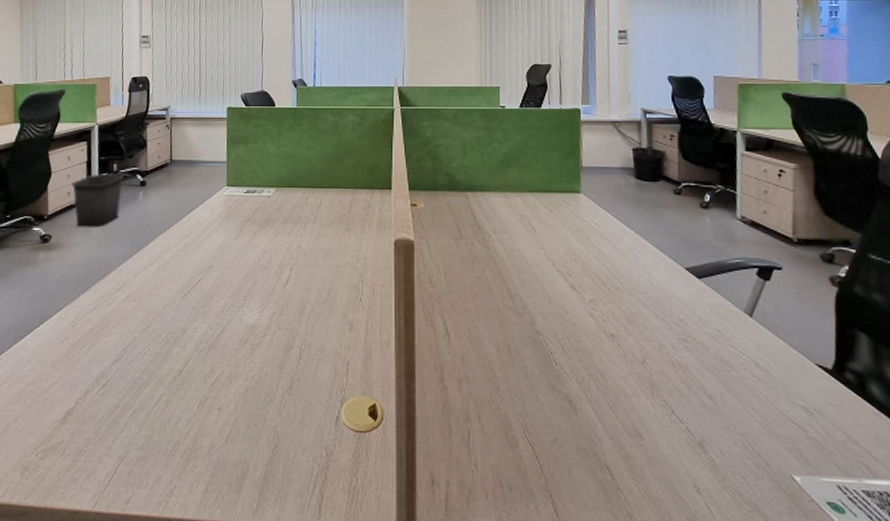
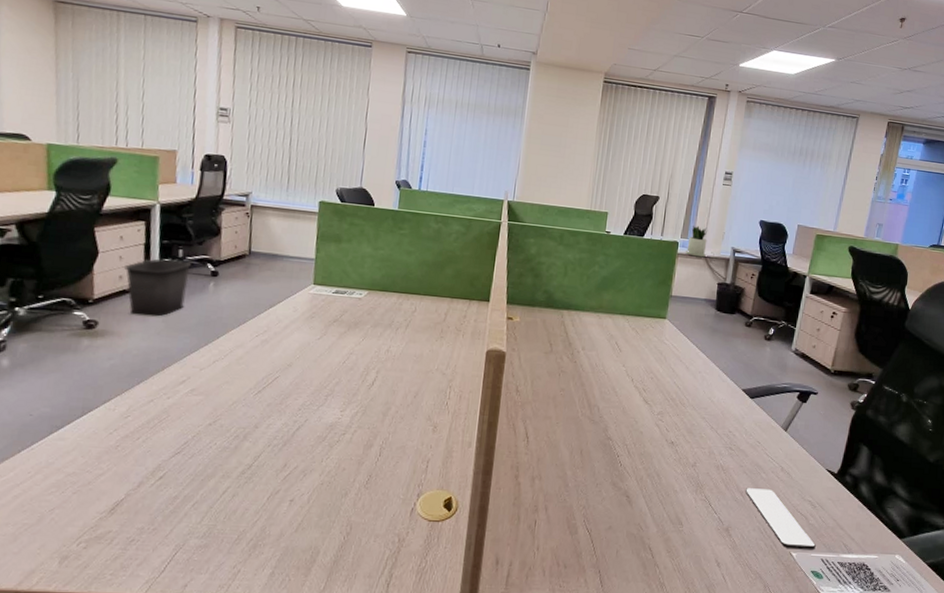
planter: none [589,89,613,123] -> present [685,225,708,258]
phone: none [714,390,825,474] -> present [745,488,816,551]

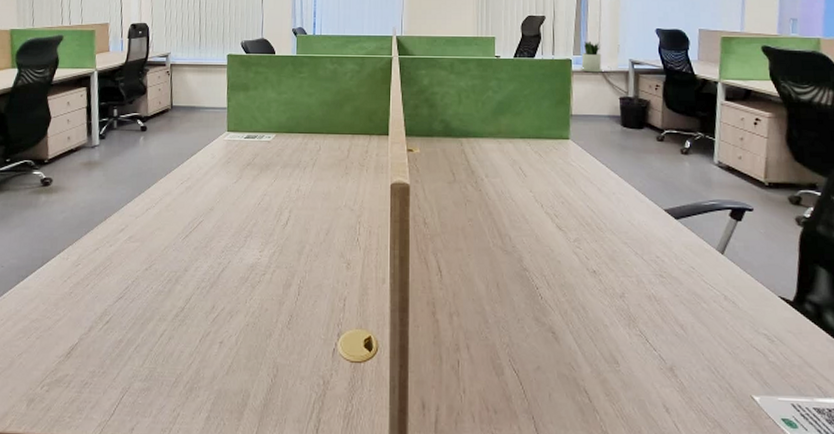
waste bin: present [123,258,191,317] -> none [70,119,124,171]
phone: present [745,488,816,551] -> none [686,320,782,394]

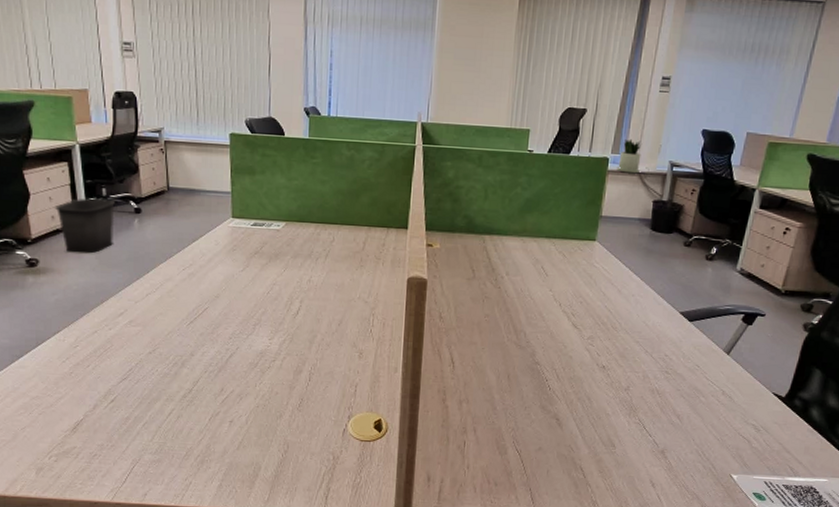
waste bin: none [70,119,124,171] -> present [54,198,115,254]

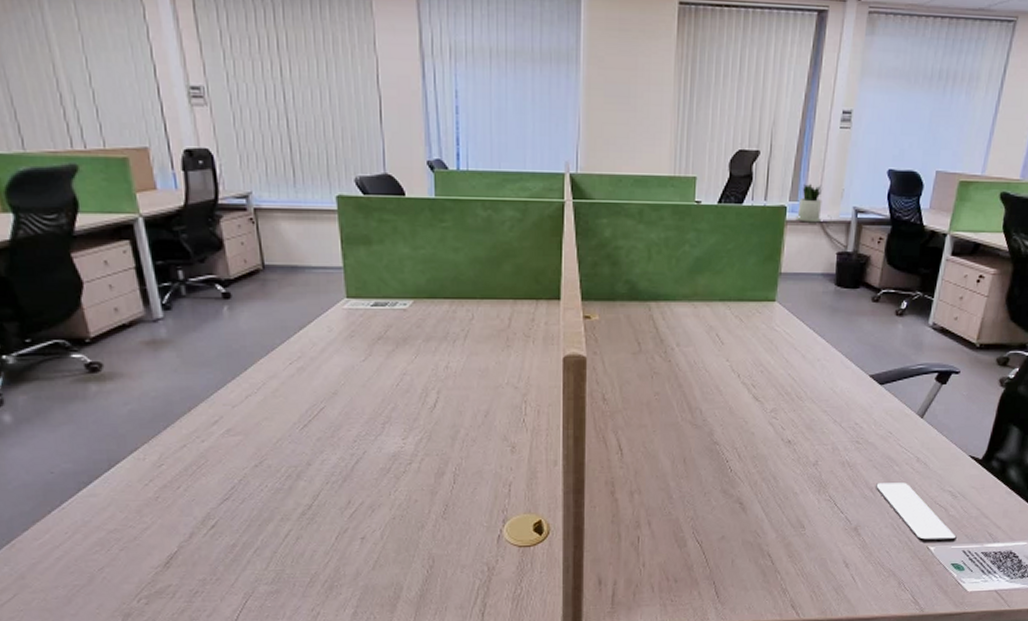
waste bin: present [54,198,115,254] -> none [116,283,198,352]
phone: none [683,411,759,473] -> present [876,482,957,544]

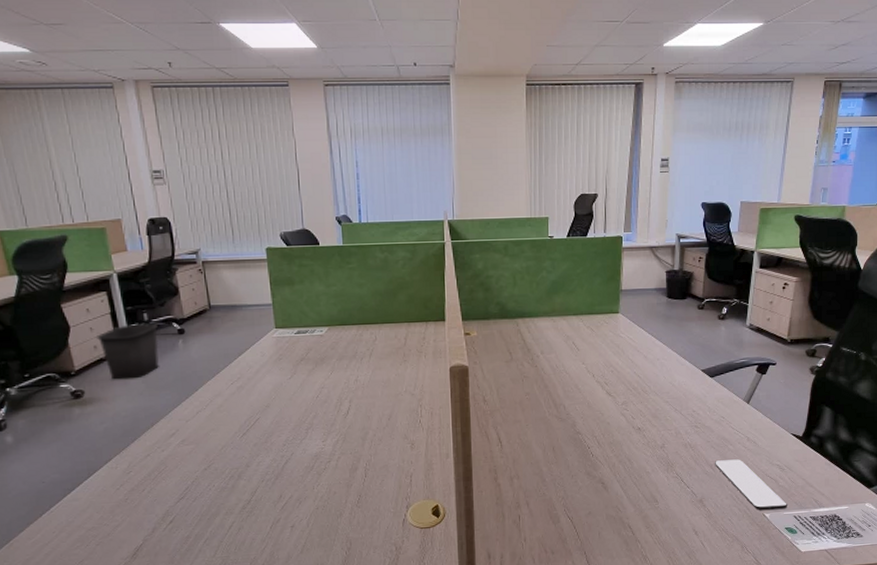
waste bin: none [116,283,198,352] -> present [95,323,159,380]
planter: present [795,183,823,223] -> none [630,217,651,249]

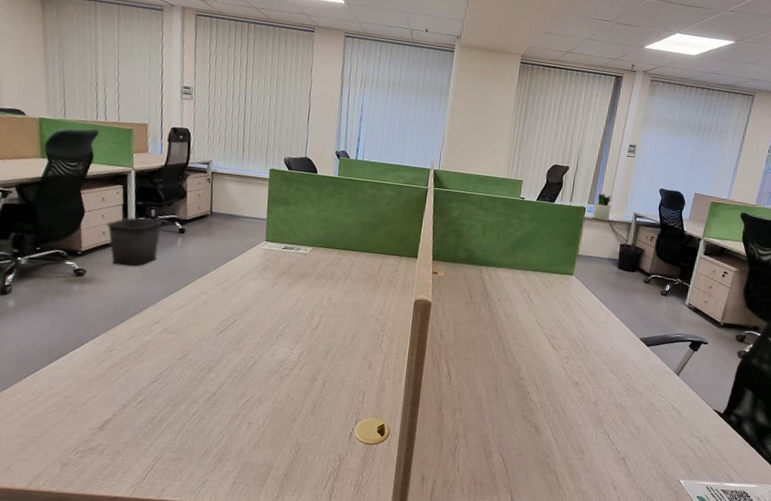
planter: none [630,217,651,249] -> present [591,192,613,222]
phone: present [715,459,787,511] -> none [640,423,702,479]

